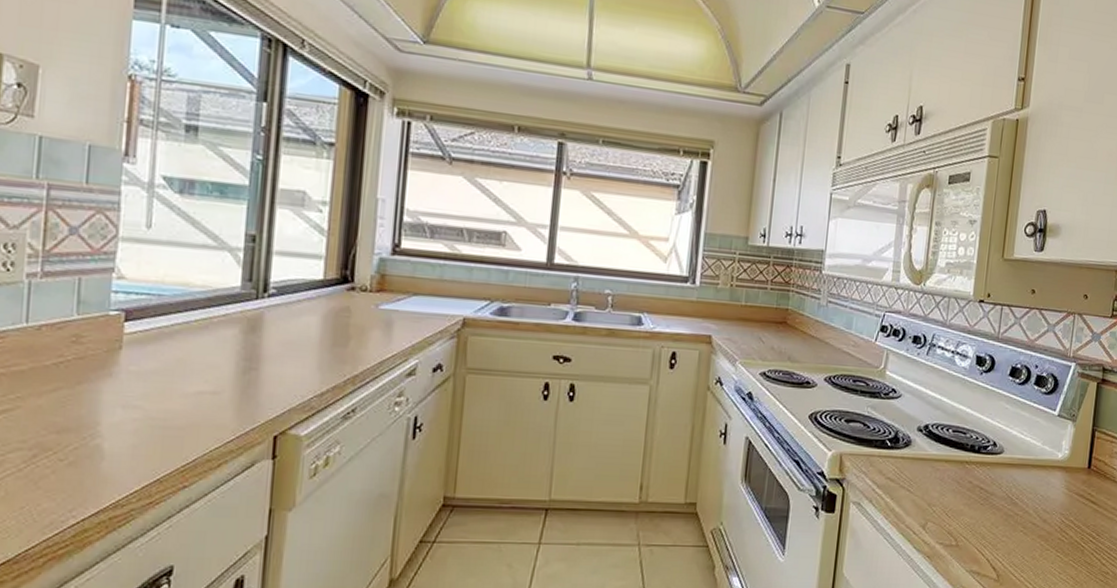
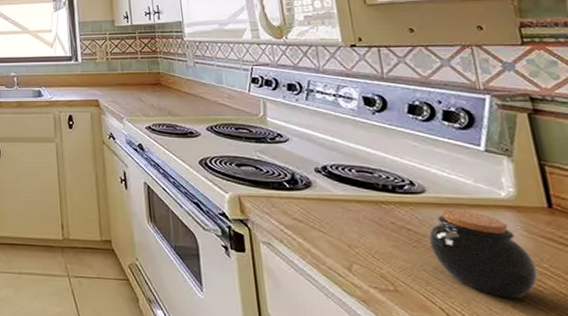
jar: none [993,468,1066,548] -> present [428,208,538,299]

